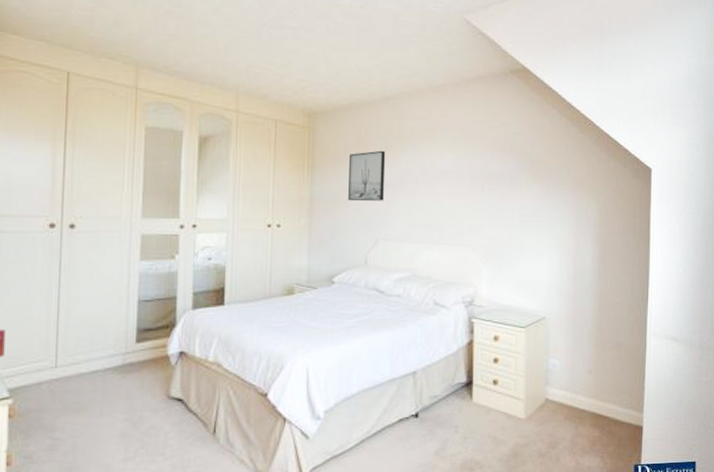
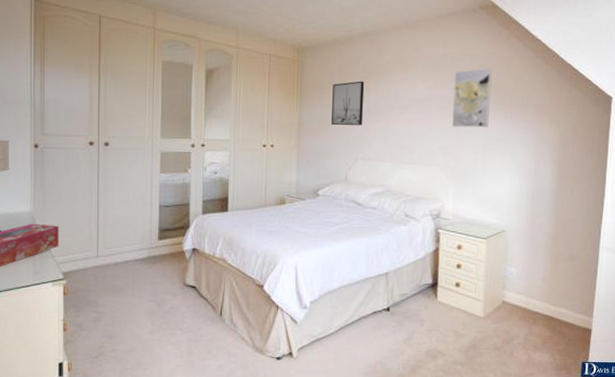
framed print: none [483,136,525,203] -> present [452,68,492,128]

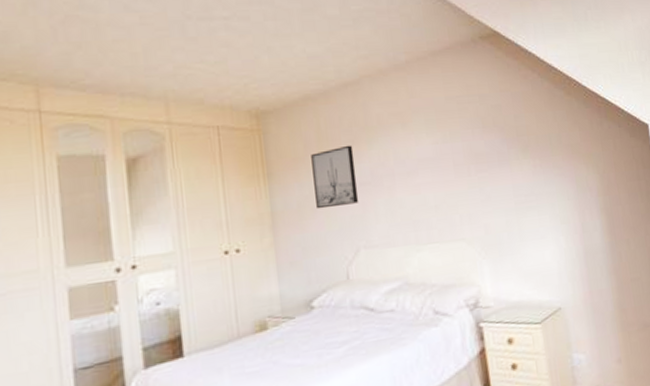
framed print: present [452,68,492,128] -> none [464,108,517,187]

